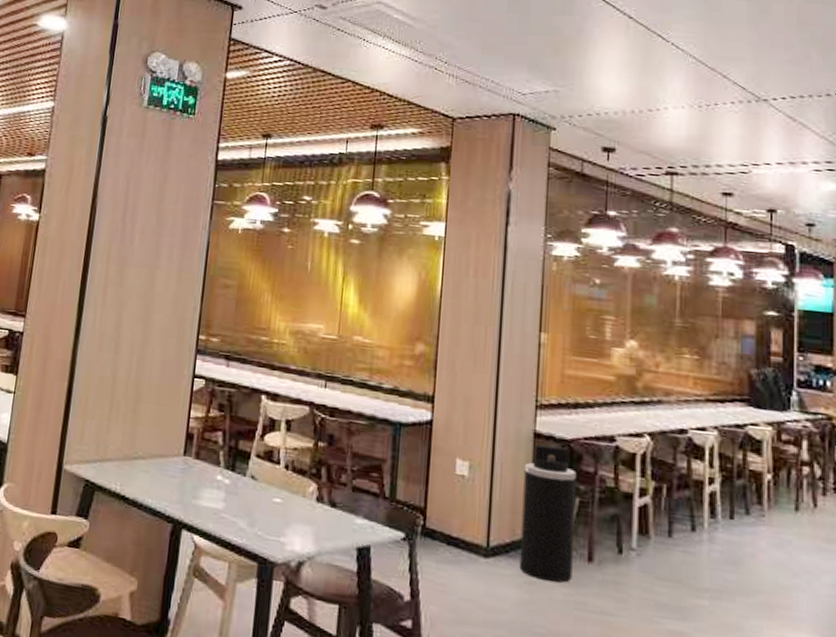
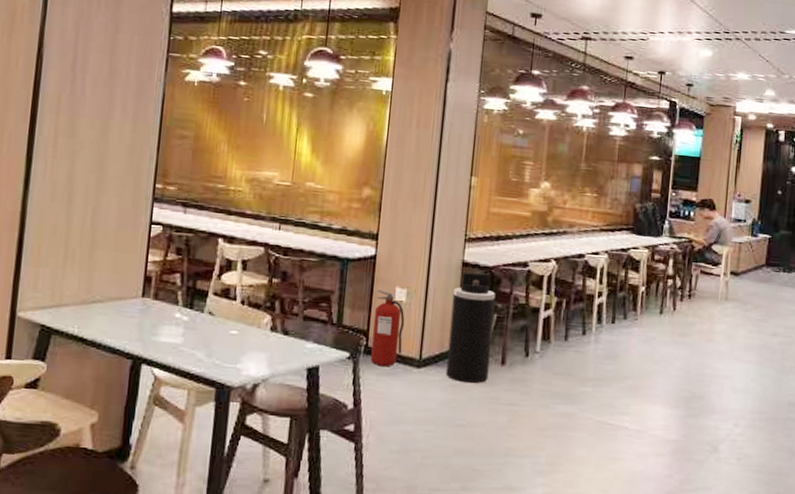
fire extinguisher: none [429,460,468,554] -> present [371,289,405,367]

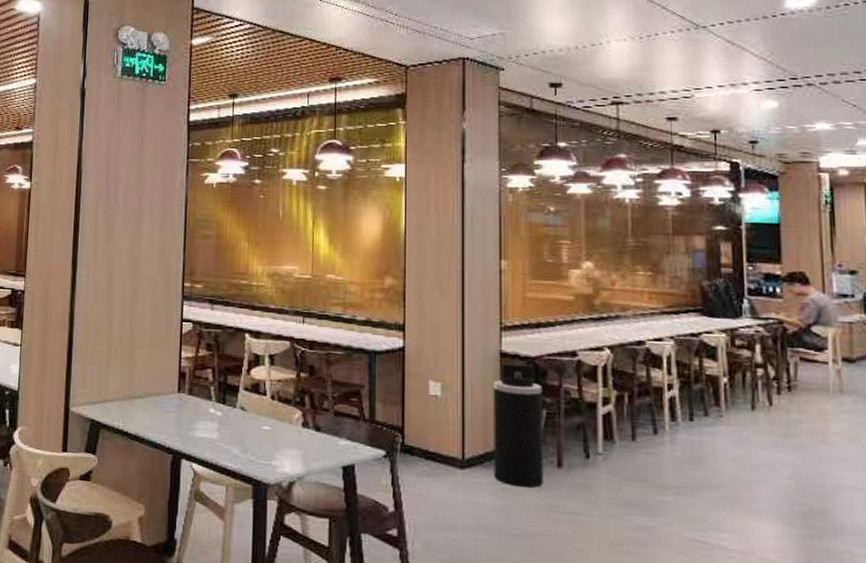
fire extinguisher: present [371,289,405,367] -> none [409,383,442,467]

